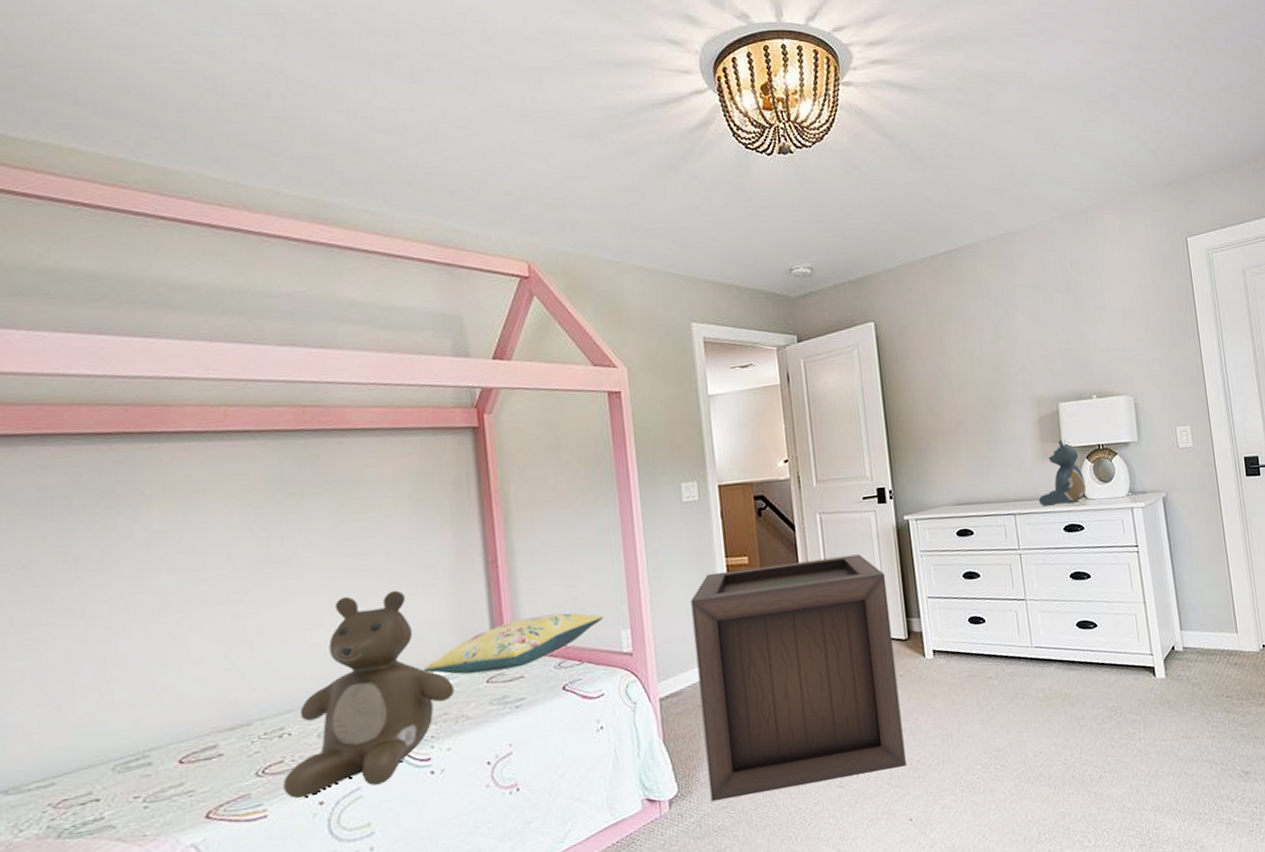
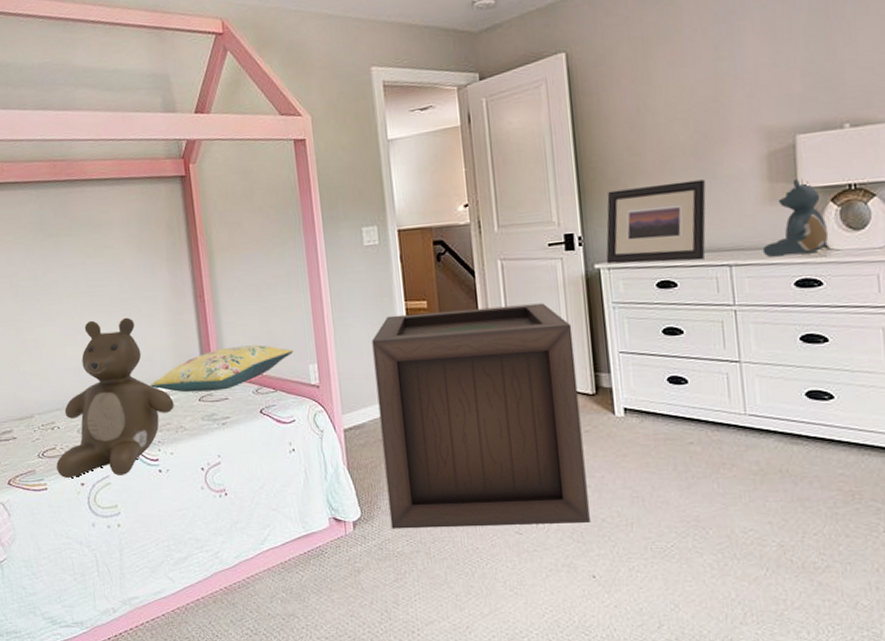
picture frame: none [913,439,995,515] -> present [606,179,706,264]

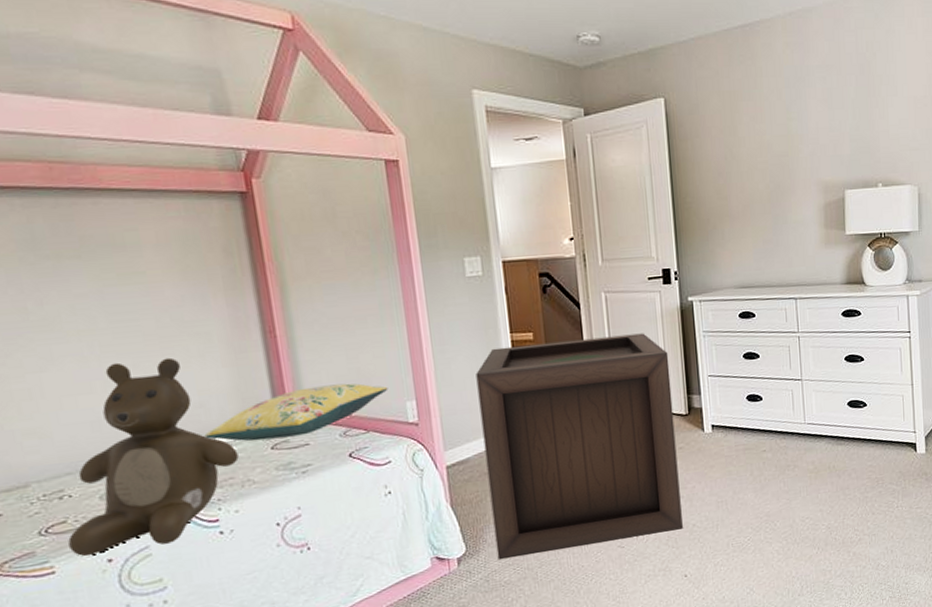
picture frame: present [606,179,706,264] -> none [698,224,779,297]
stuffed animal: present [762,178,829,257] -> none [819,226,866,292]

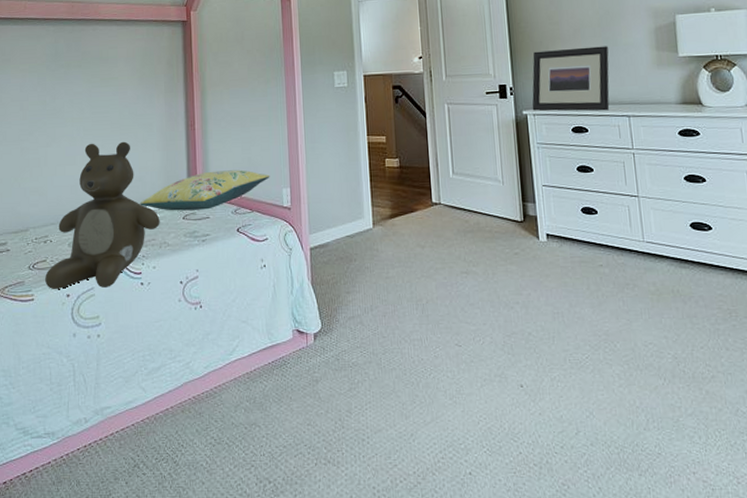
wooden crate: present [476,333,683,559] -> none [338,142,519,340]
picture frame: none [698,224,779,297] -> present [532,46,610,111]

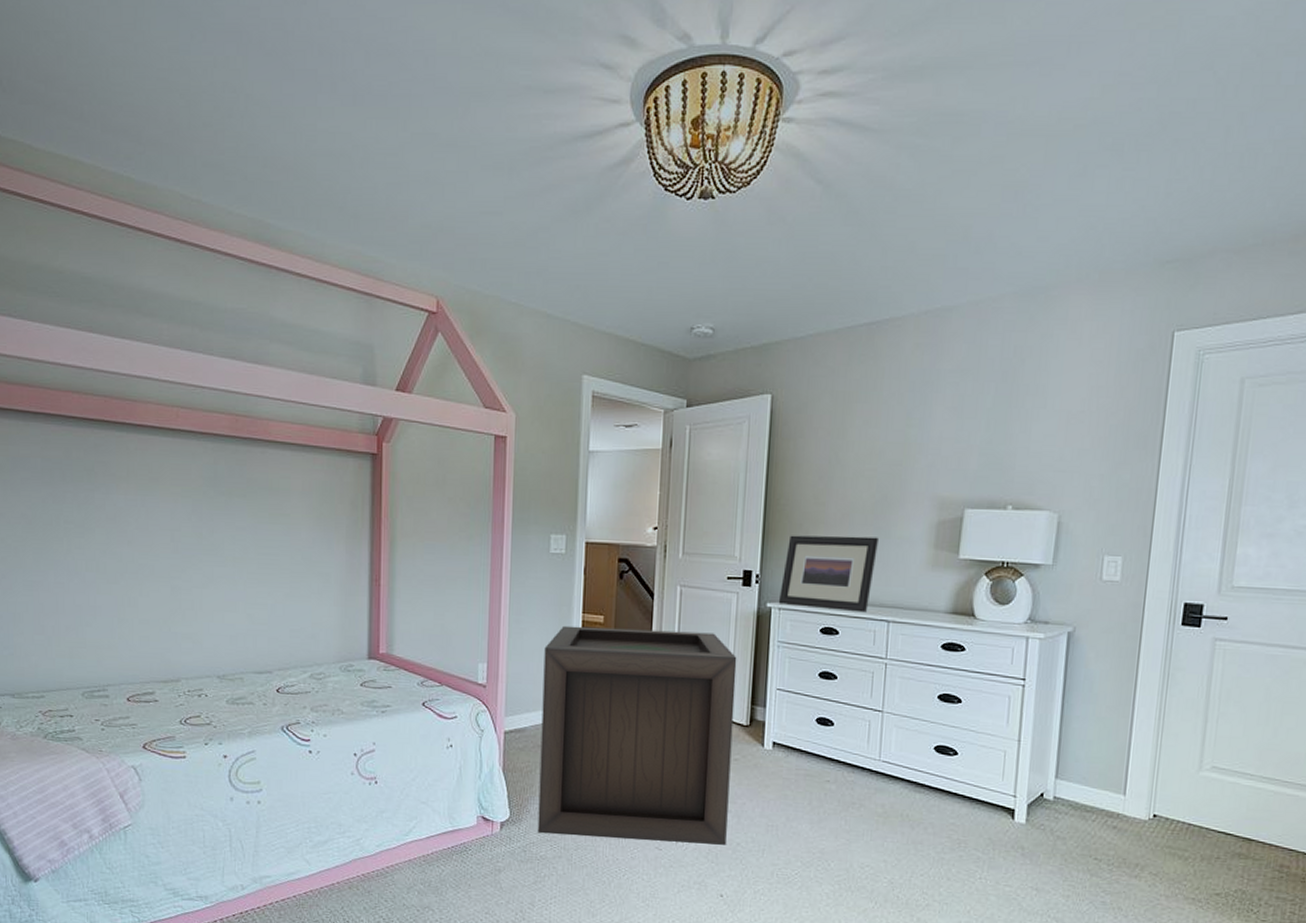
teddy bear: present [45,141,160,289] -> none [199,589,334,753]
pillow: present [140,170,270,211] -> none [311,635,465,678]
wooden crate: none [338,142,519,340] -> present [537,625,737,845]

